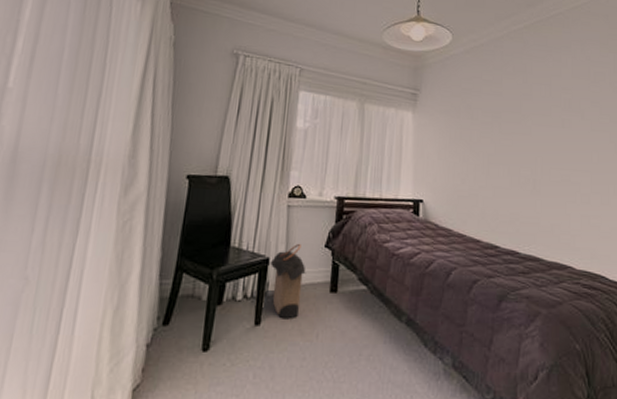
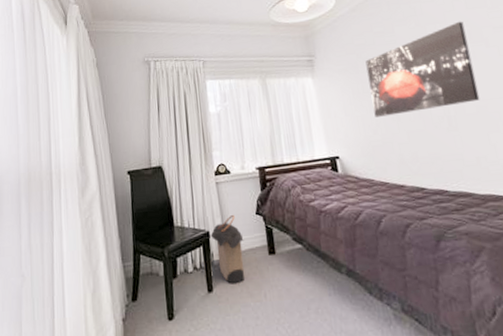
wall art: none [466,87,566,170] -> present [365,21,480,117]

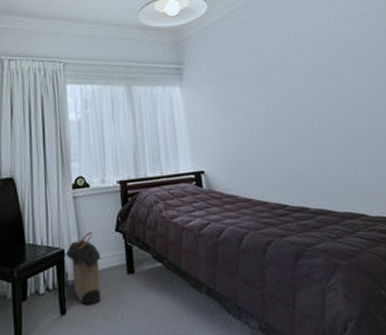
wall art: present [365,21,480,117] -> none [235,36,344,132]

